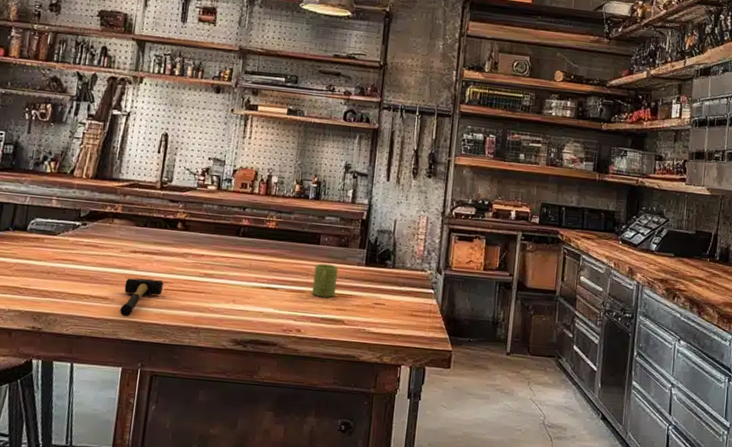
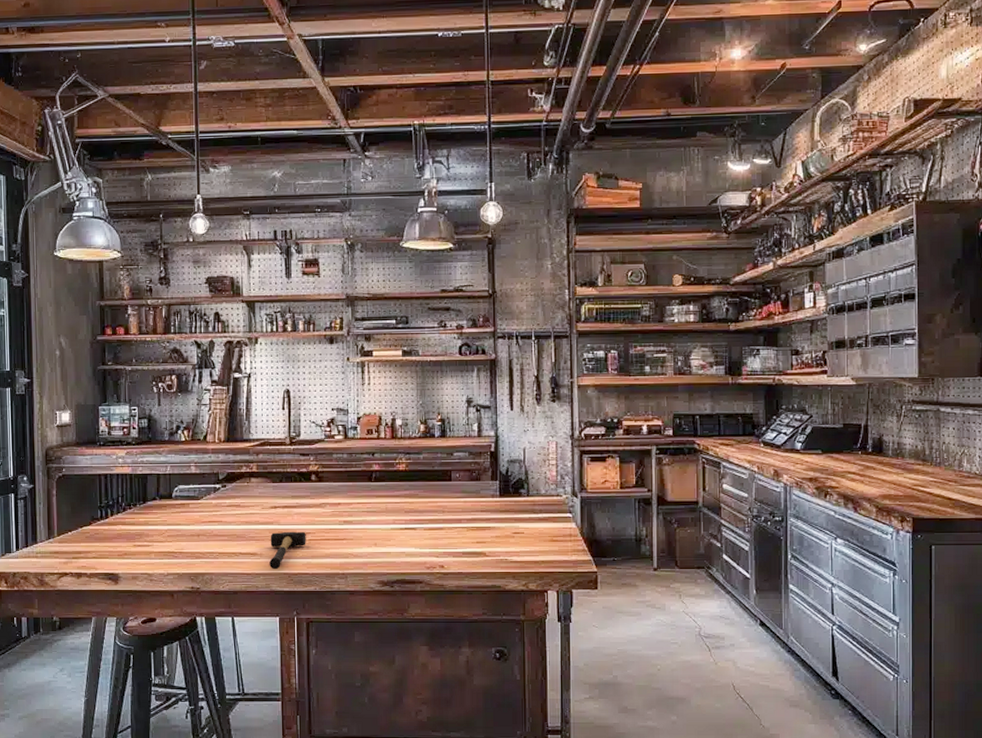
mug: present [312,263,339,298] -> none [449,499,474,532]

